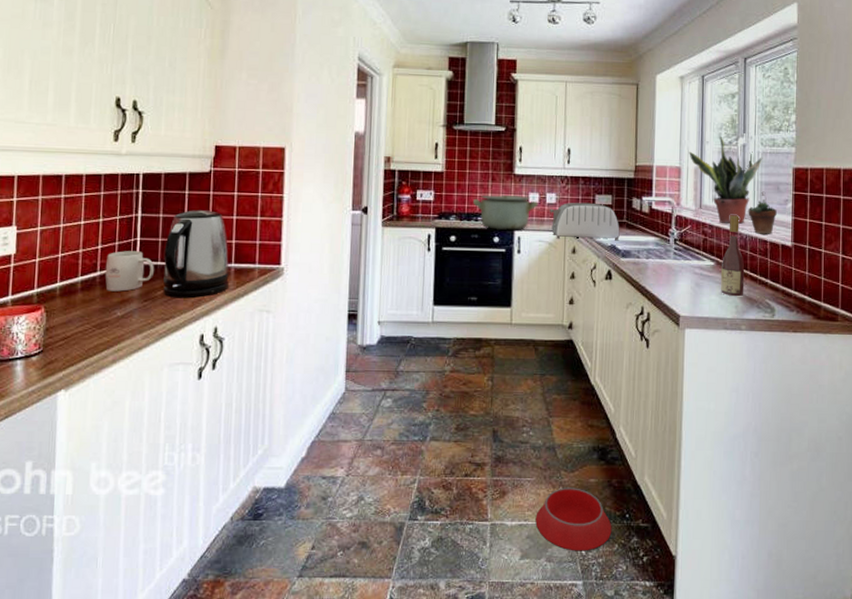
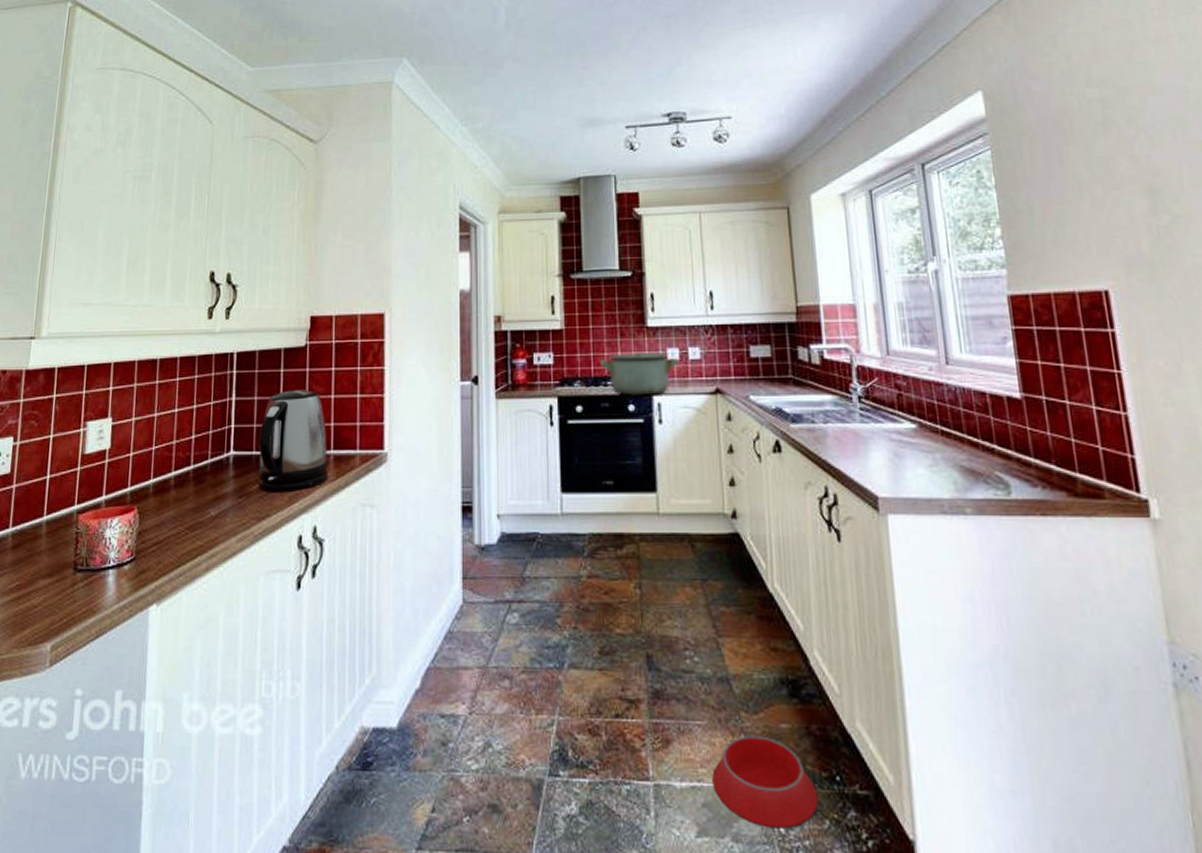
mug: present [105,251,155,292] -> none [198,440,250,487]
toaster: present [550,202,620,241] -> none [694,356,786,403]
potted plant: present [689,136,763,224] -> none [864,262,964,372]
wine bottle: present [720,215,745,297] -> none [926,361,964,469]
succulent plant: present [748,191,777,234] -> none [953,328,994,384]

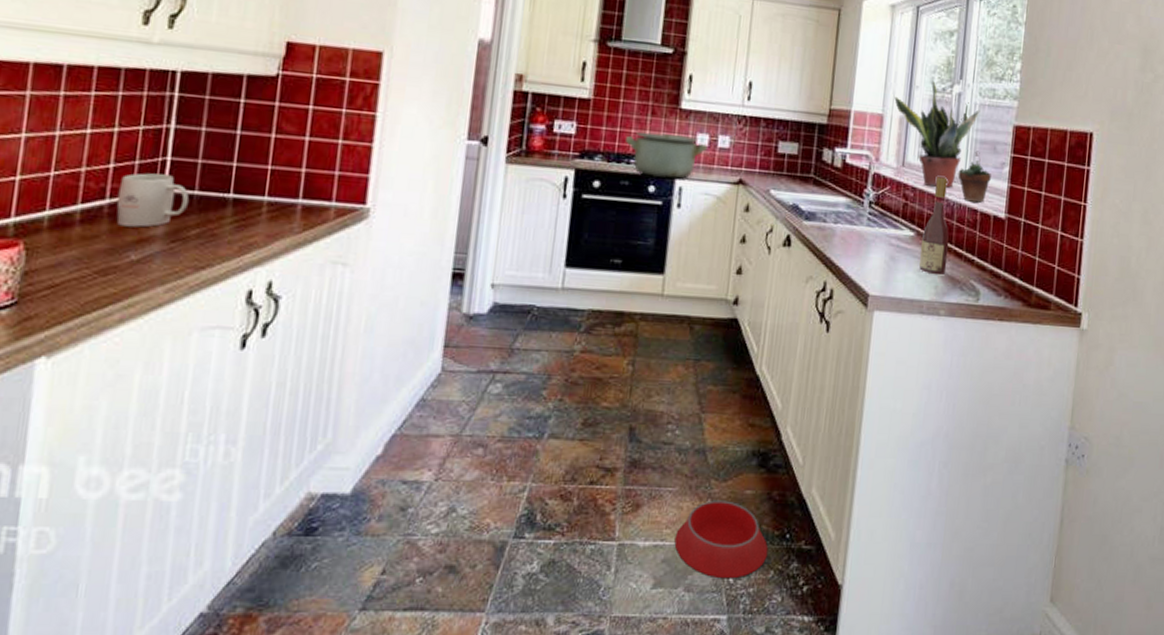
mug: none [198,440,250,487] -> present [116,173,190,228]
kettle: present [258,390,328,493] -> none [199,124,296,242]
potted plant: none [864,262,964,372] -> present [894,80,981,188]
wine bottle: none [926,361,964,469] -> present [918,177,950,276]
succulent plant: none [953,328,994,384] -> present [957,151,991,203]

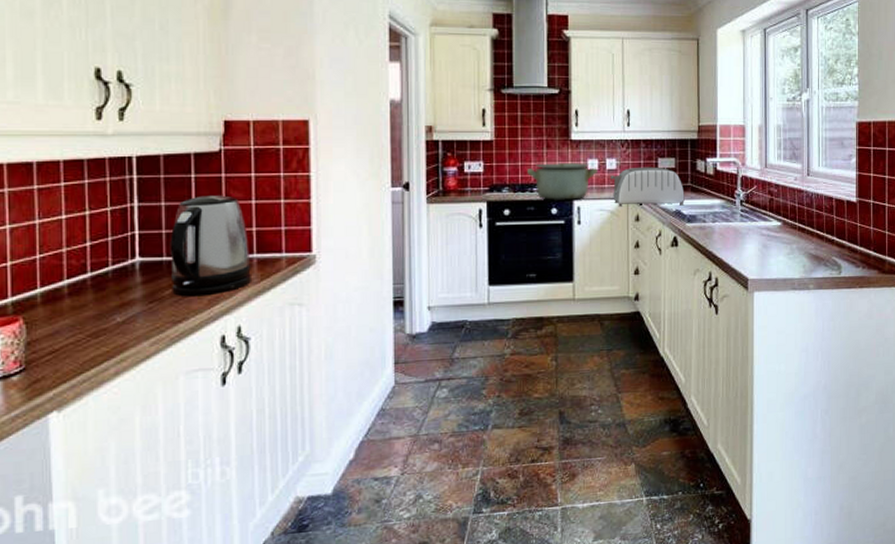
mug: present [116,173,190,228] -> none [97,246,160,294]
kettle: none [199,124,296,242] -> present [170,195,251,297]
pet bowl: present [674,500,769,579] -> none [608,462,687,526]
toaster: none [721,149,806,200] -> present [610,167,685,207]
potted plant: present [894,80,981,188] -> none [753,91,827,182]
wine bottle: present [918,177,950,276] -> none [787,173,812,256]
succulent plant: present [957,151,991,203] -> none [813,147,841,191]

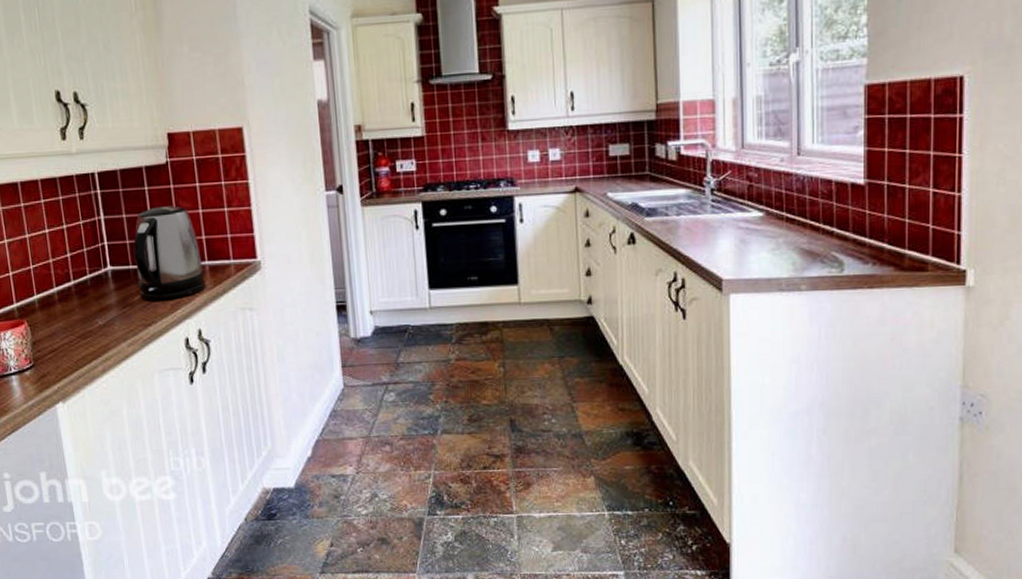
cooking pot: present [527,163,597,201] -> none [462,155,539,199]
toaster: present [610,167,685,207] -> none [554,155,642,202]

